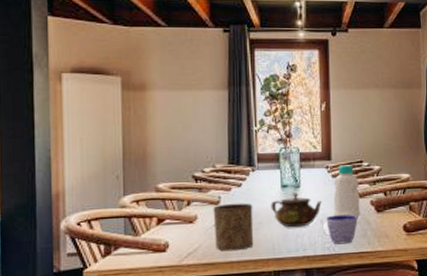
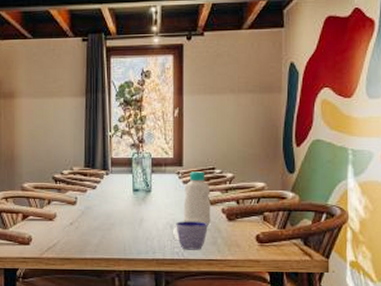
cup: present [213,203,254,252] -> none [70,204,106,249]
teapot: present [270,192,322,228] -> none [122,197,172,231]

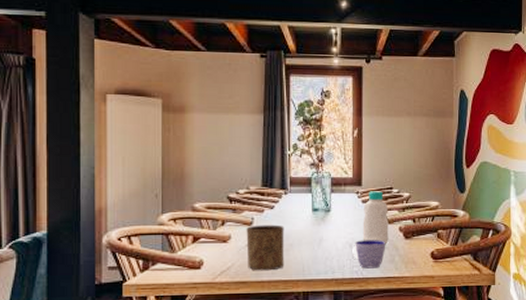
cup: none [70,204,106,249] -> present [246,224,284,271]

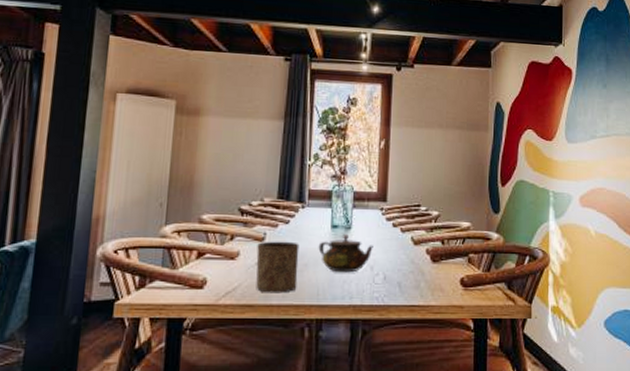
teapot: none [301,216,351,251] -> present [318,234,373,273]
cup: present [352,240,386,269] -> none [373,262,411,295]
bottle: present [362,191,389,245] -> none [385,208,415,268]

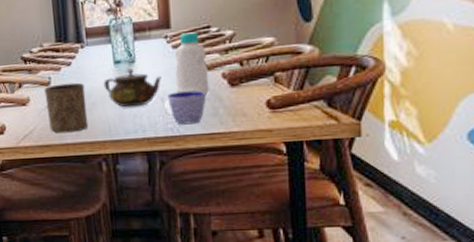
cup: none [373,262,411,295] -> present [165,90,206,125]
bottle: none [385,208,415,268] -> present [175,31,209,96]

